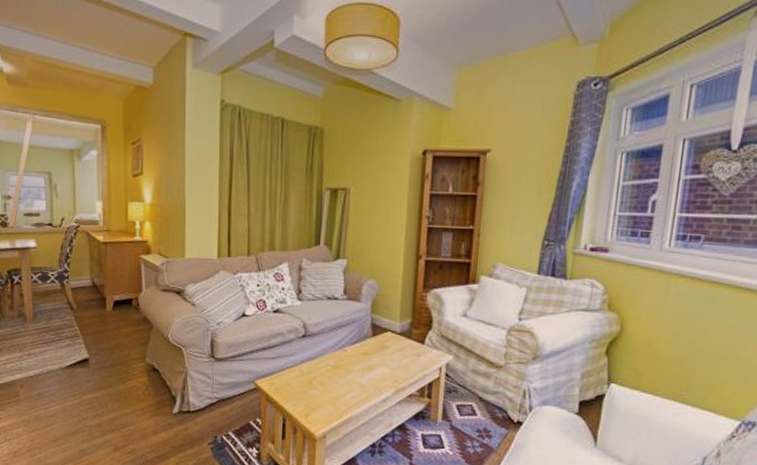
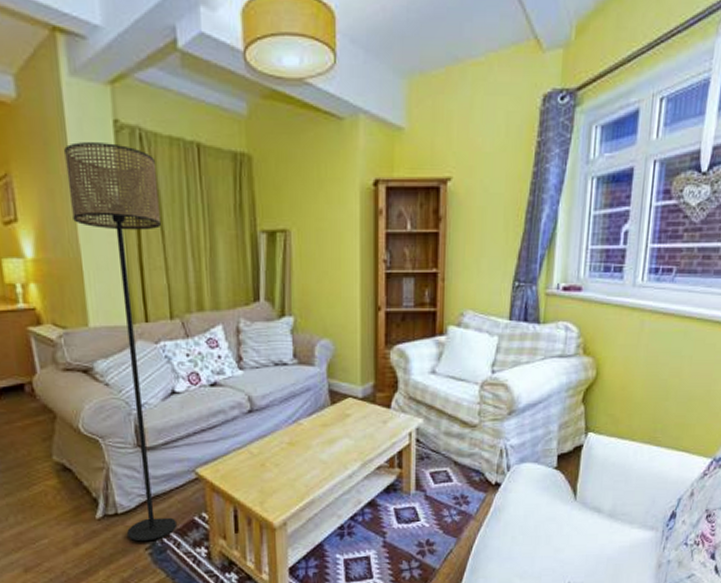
floor lamp: none [182,117,249,438] -> present [64,142,177,542]

